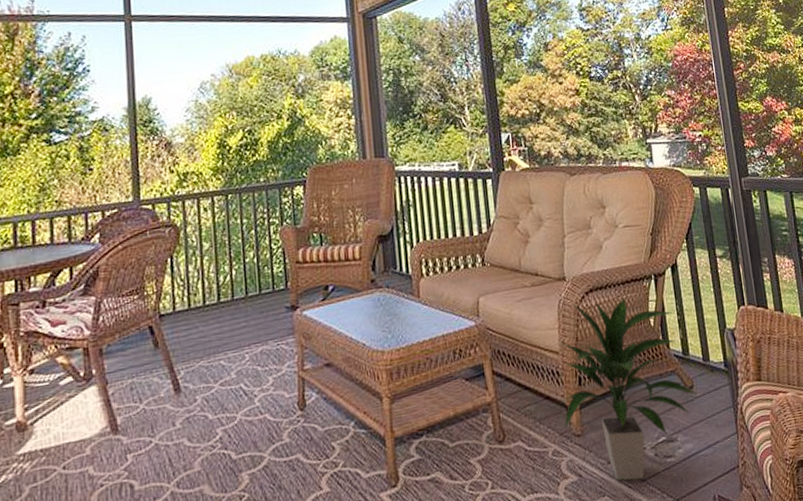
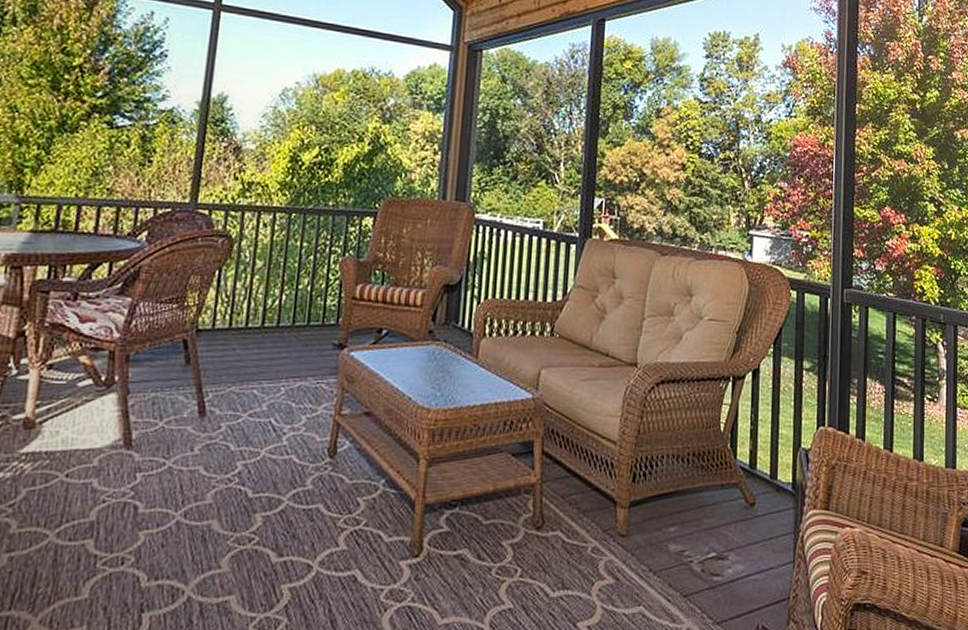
indoor plant: present [561,297,696,481] -> none [609,390,757,595]

